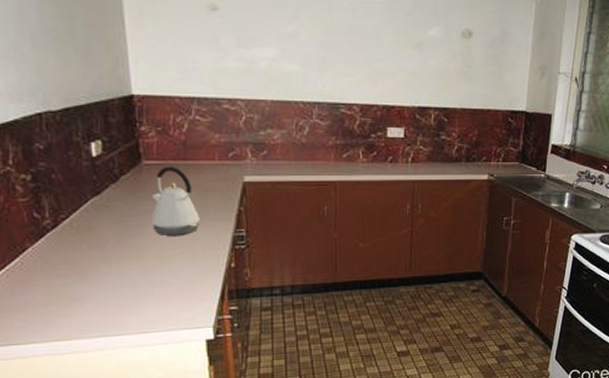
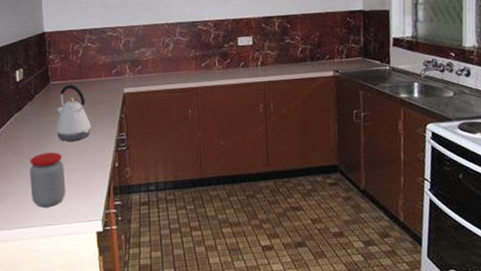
jar: none [115,248,166,313] -> present [30,152,66,207]

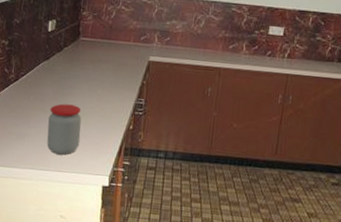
kettle: present [56,85,91,141] -> none [78,43,113,98]

